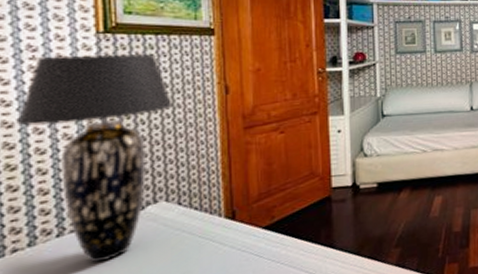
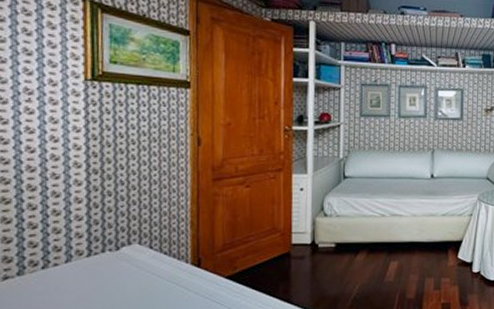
table lamp: present [16,54,173,263] -> none [12,99,150,296]

